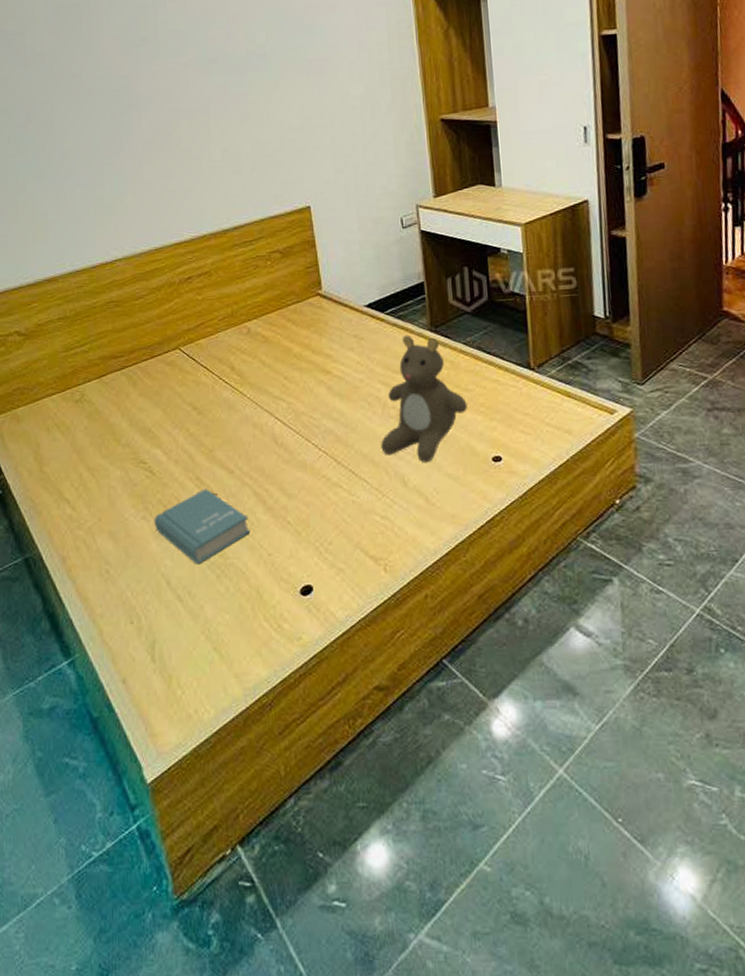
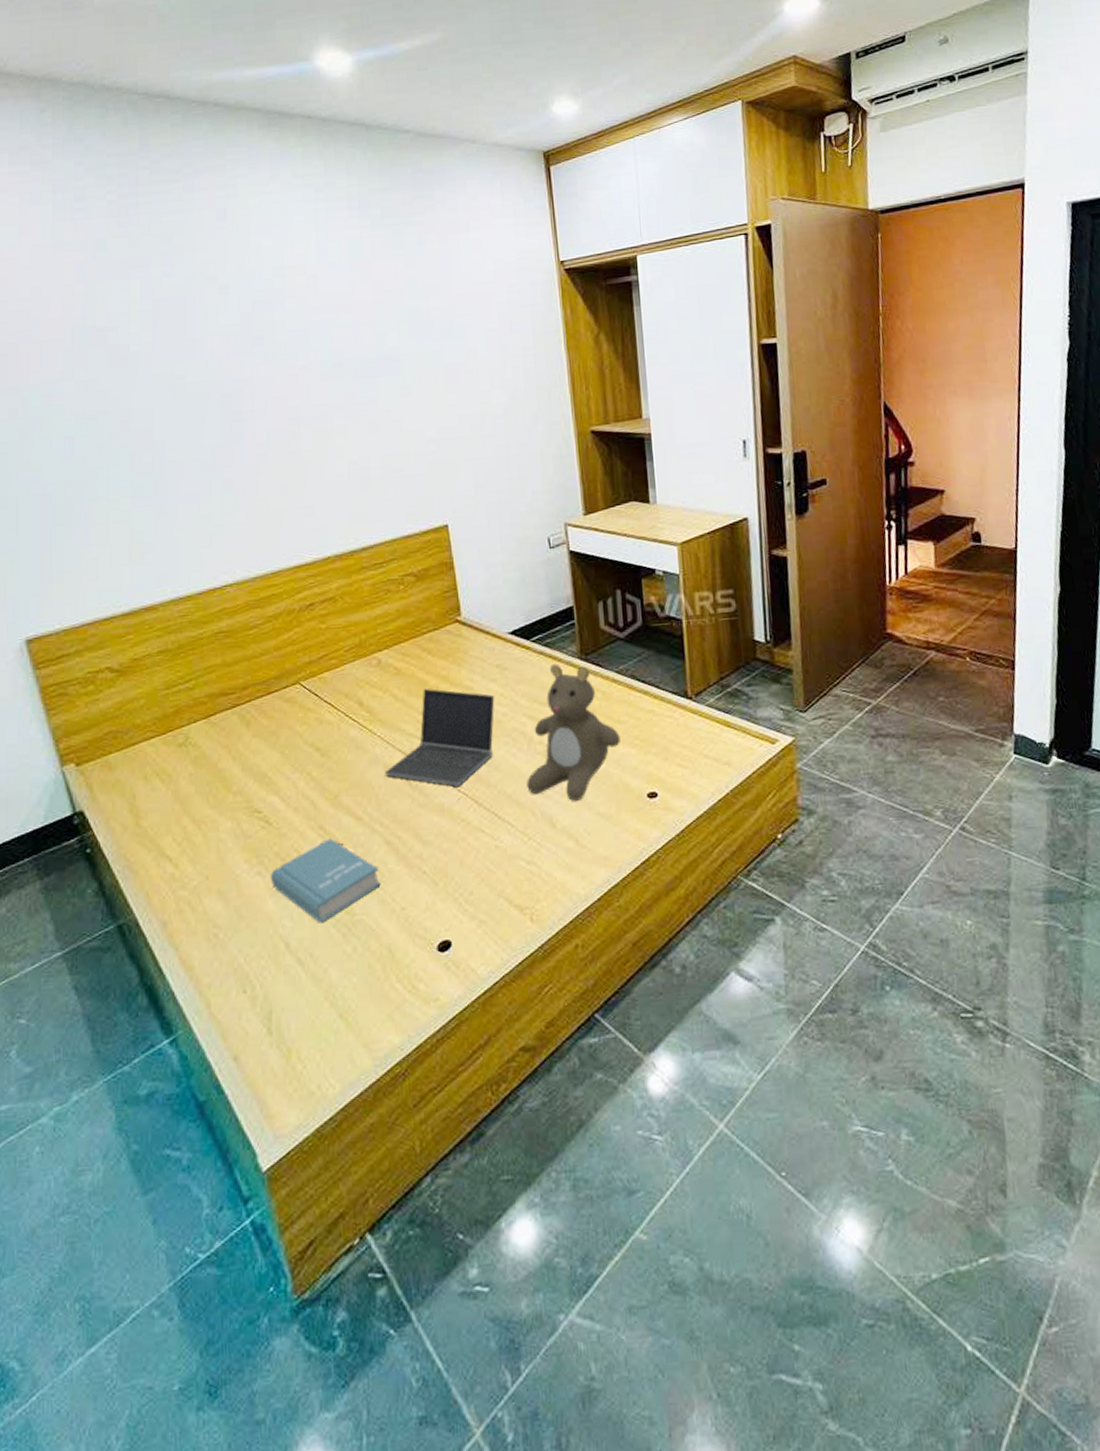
laptop computer: none [254,355,352,445] -> present [385,688,495,787]

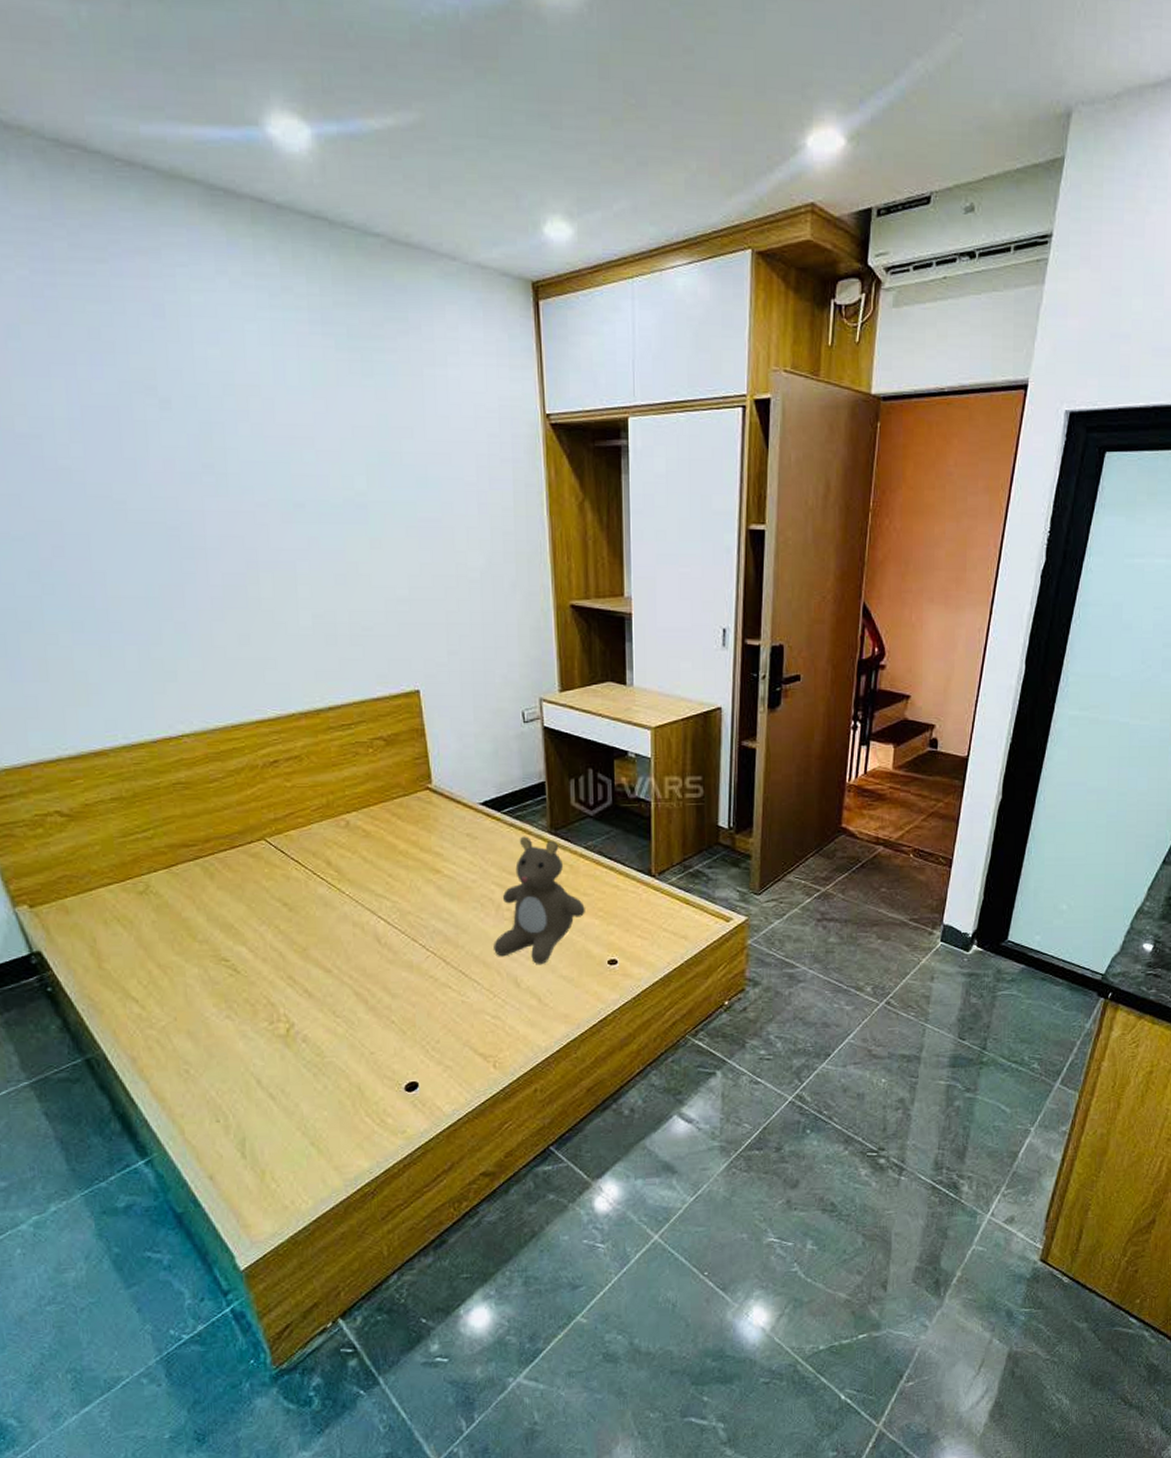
book: present [270,838,381,923] -> none [239,988,351,1064]
laptop computer: present [385,688,495,787] -> none [354,851,465,946]

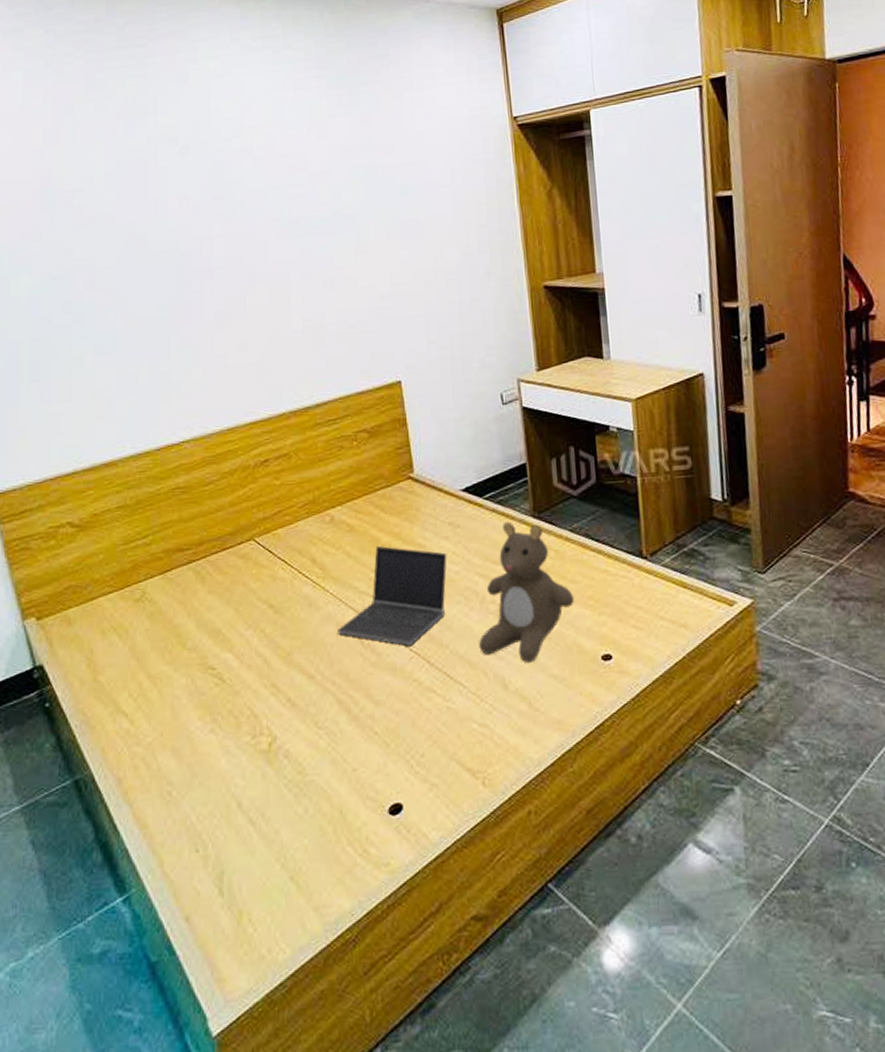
laptop computer: none [354,851,465,946] -> present [337,545,447,646]

